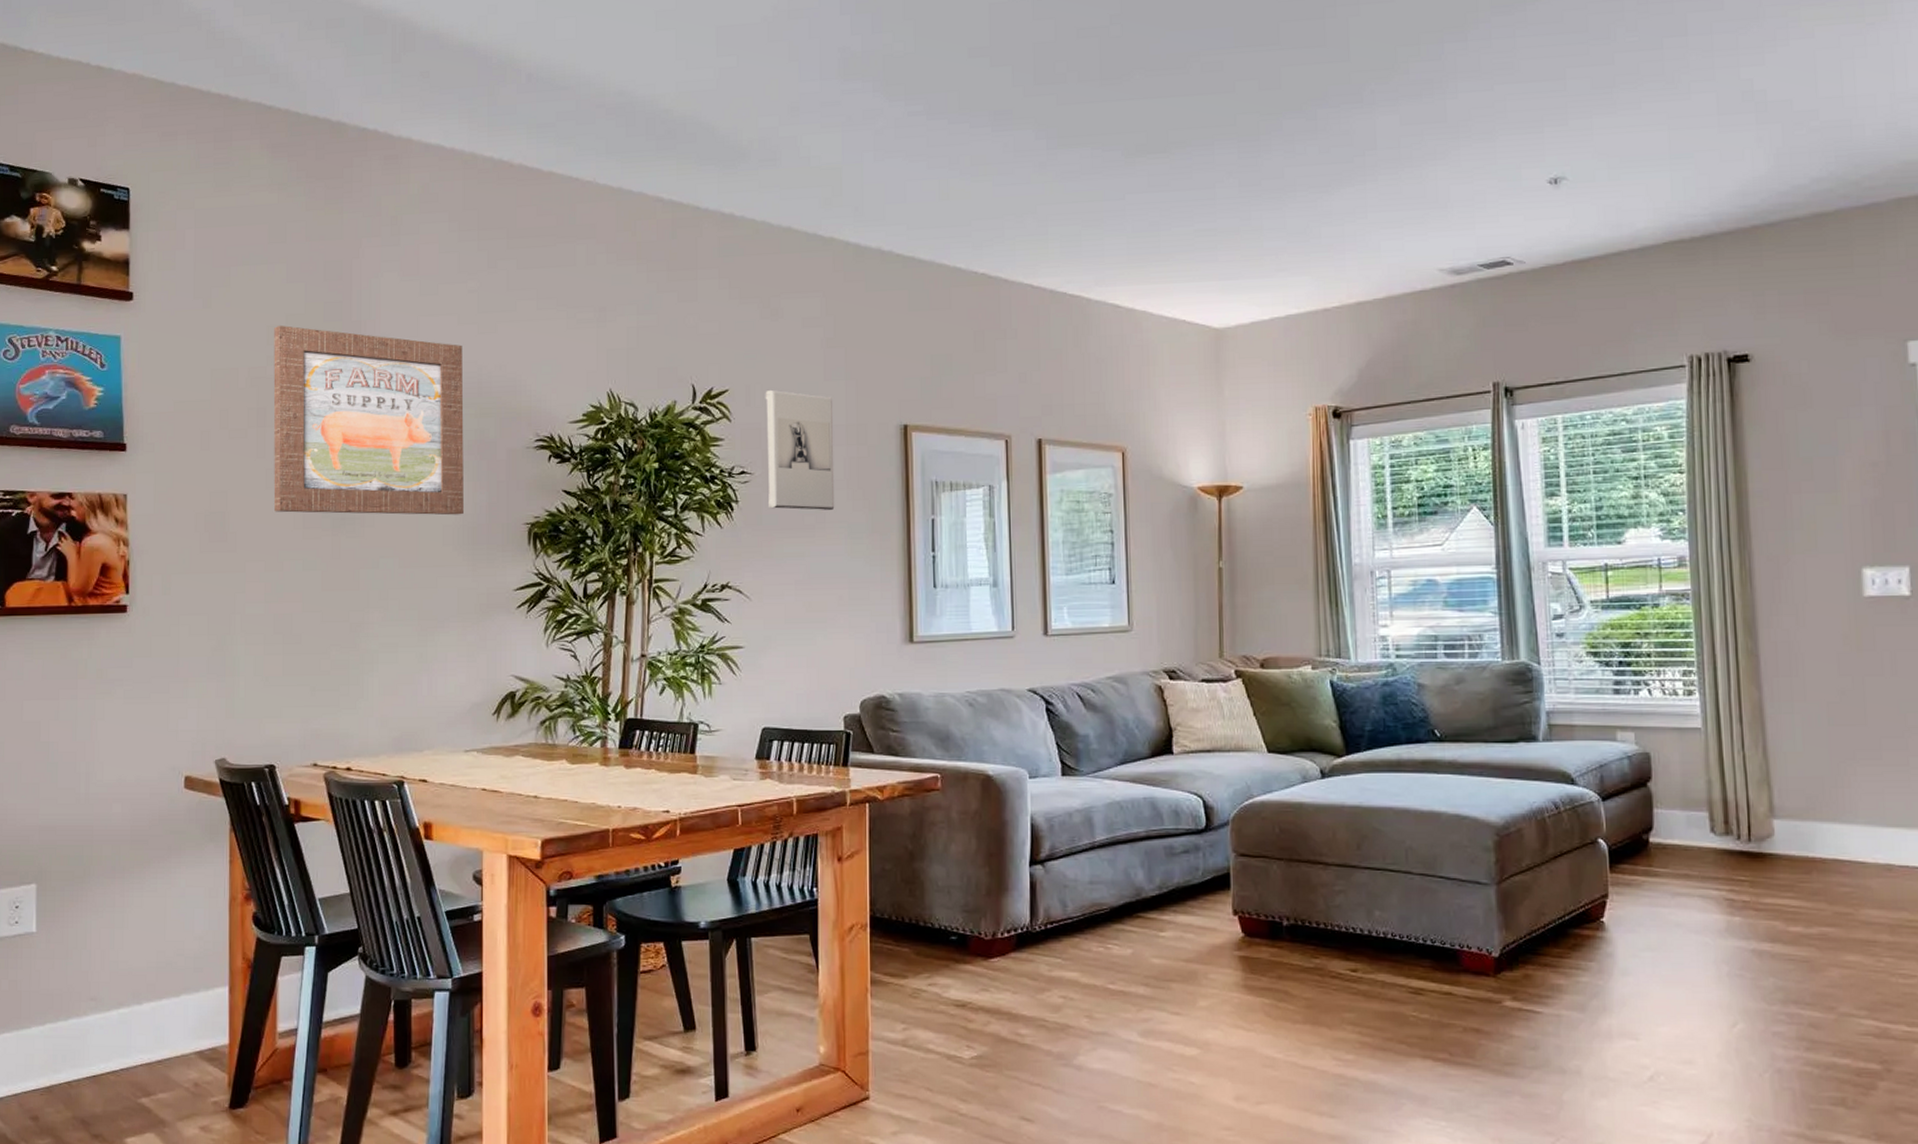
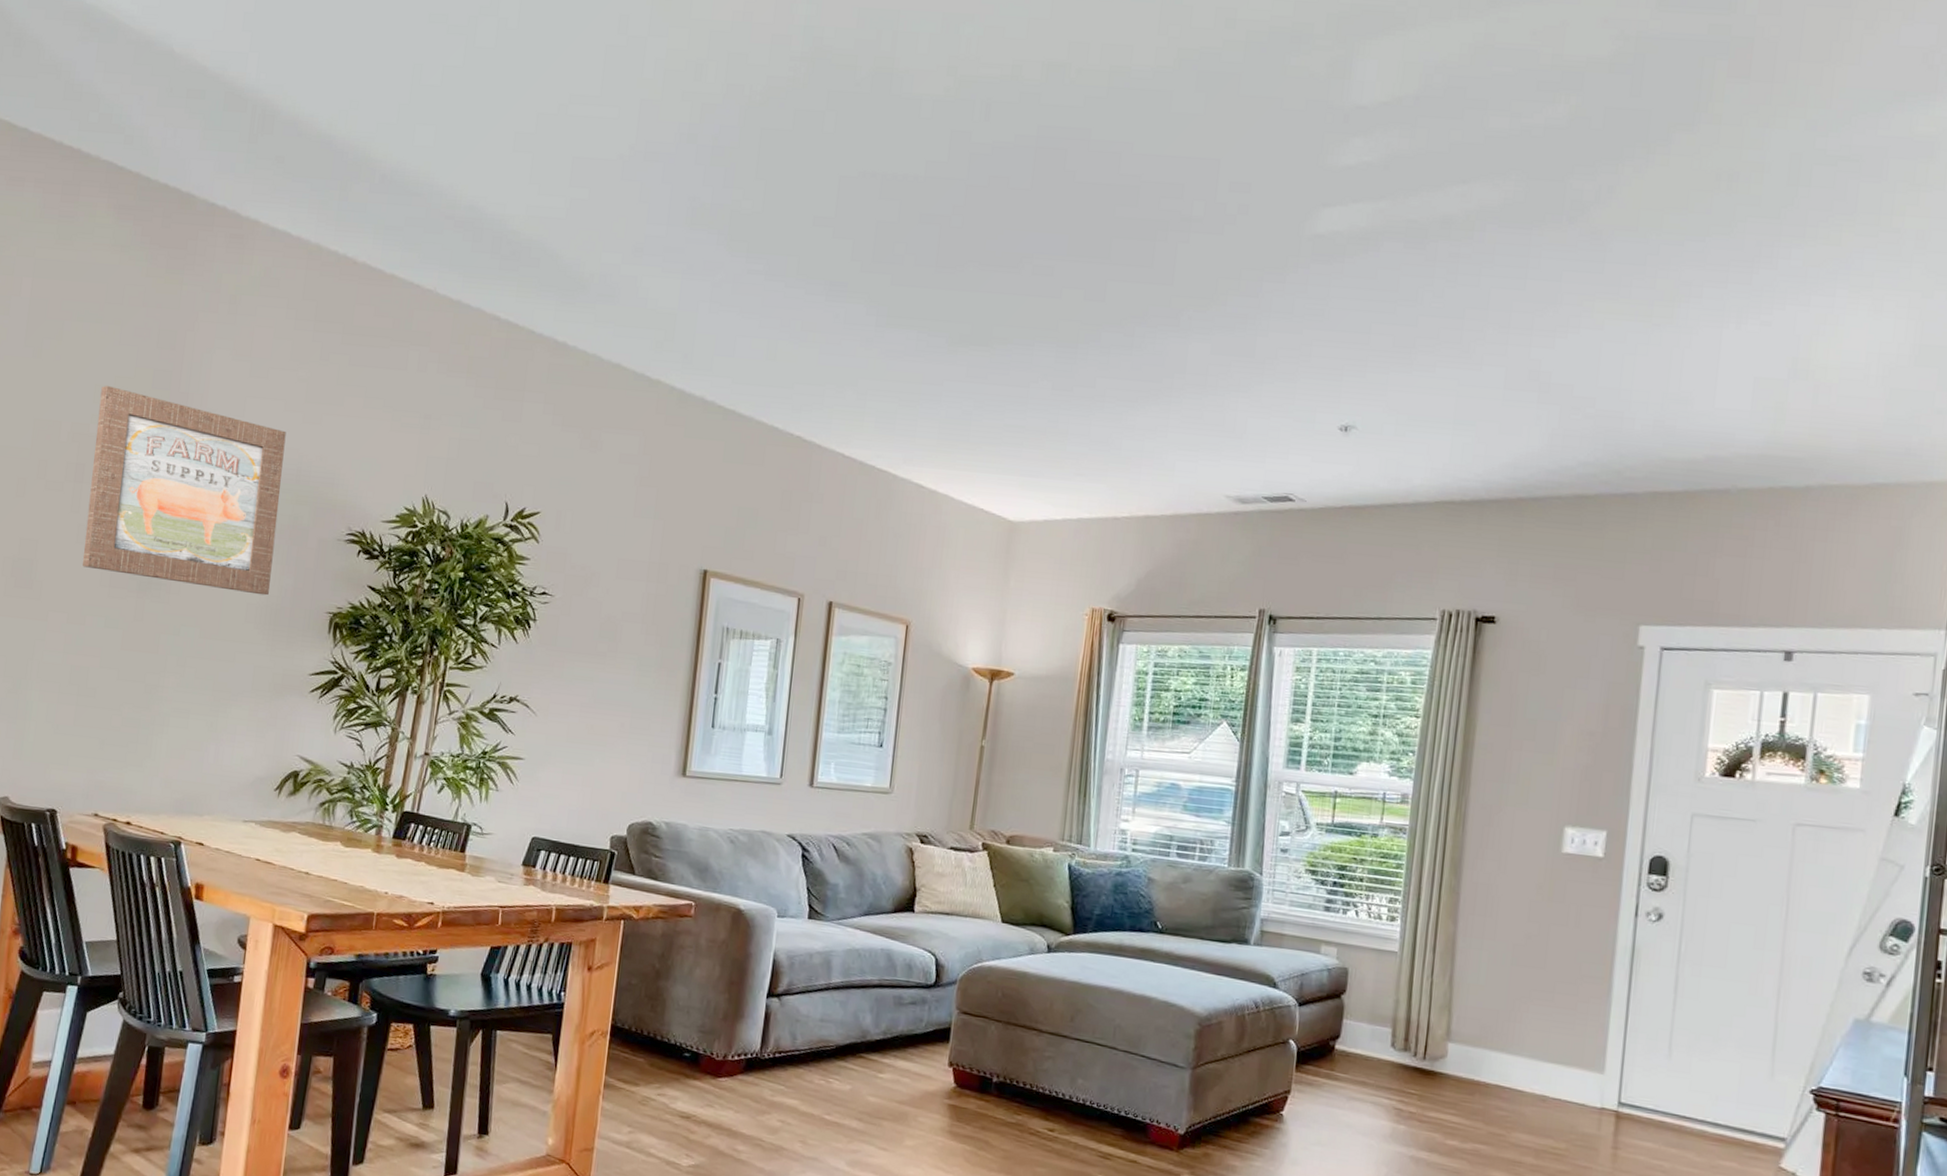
wall sculpture: present [765,389,835,510] -> none [564,517,639,641]

